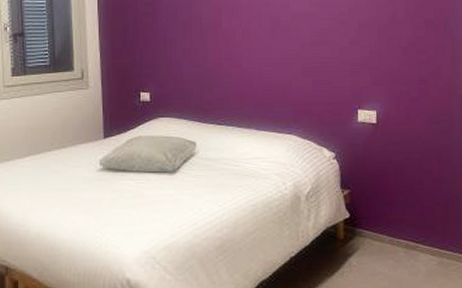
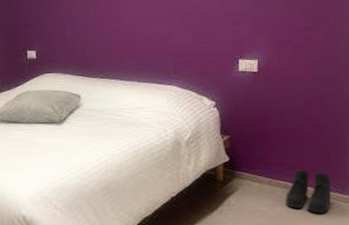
boots: none [407,227,452,276] -> present [286,169,332,214]

